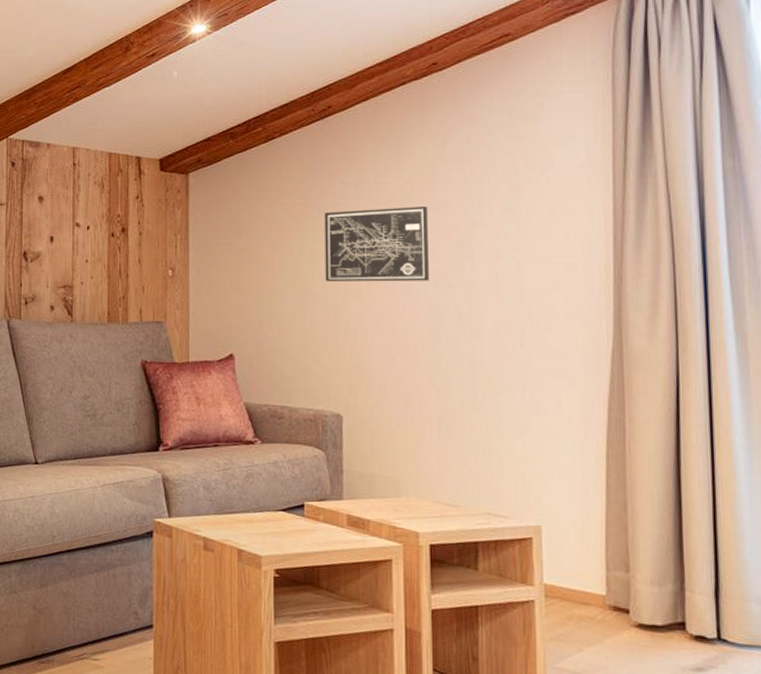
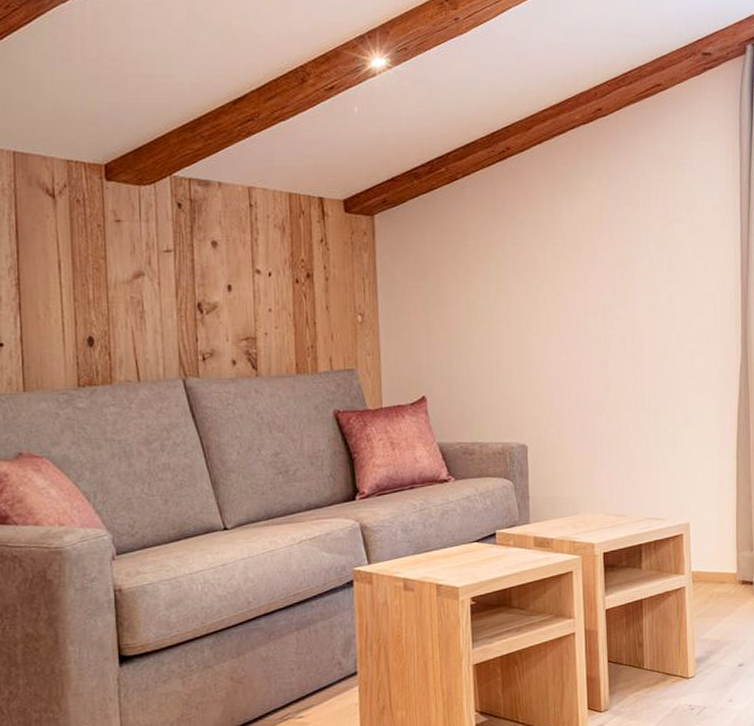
wall art: present [324,207,429,282] -> none [506,245,598,320]

